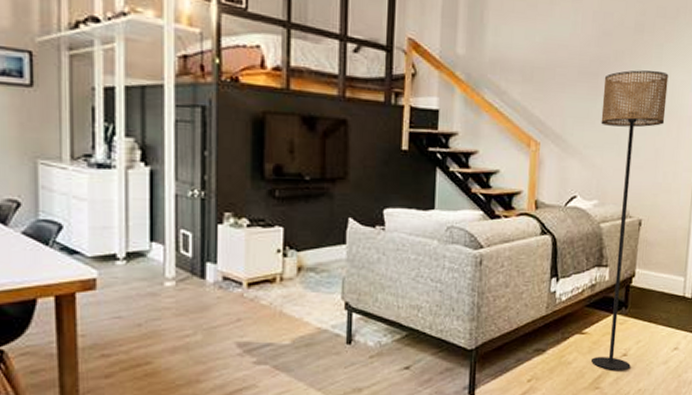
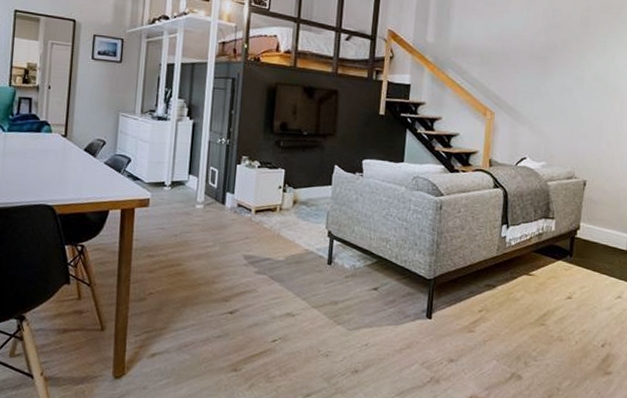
floor lamp: present [592,70,669,370] -> none [538,55,612,311]

